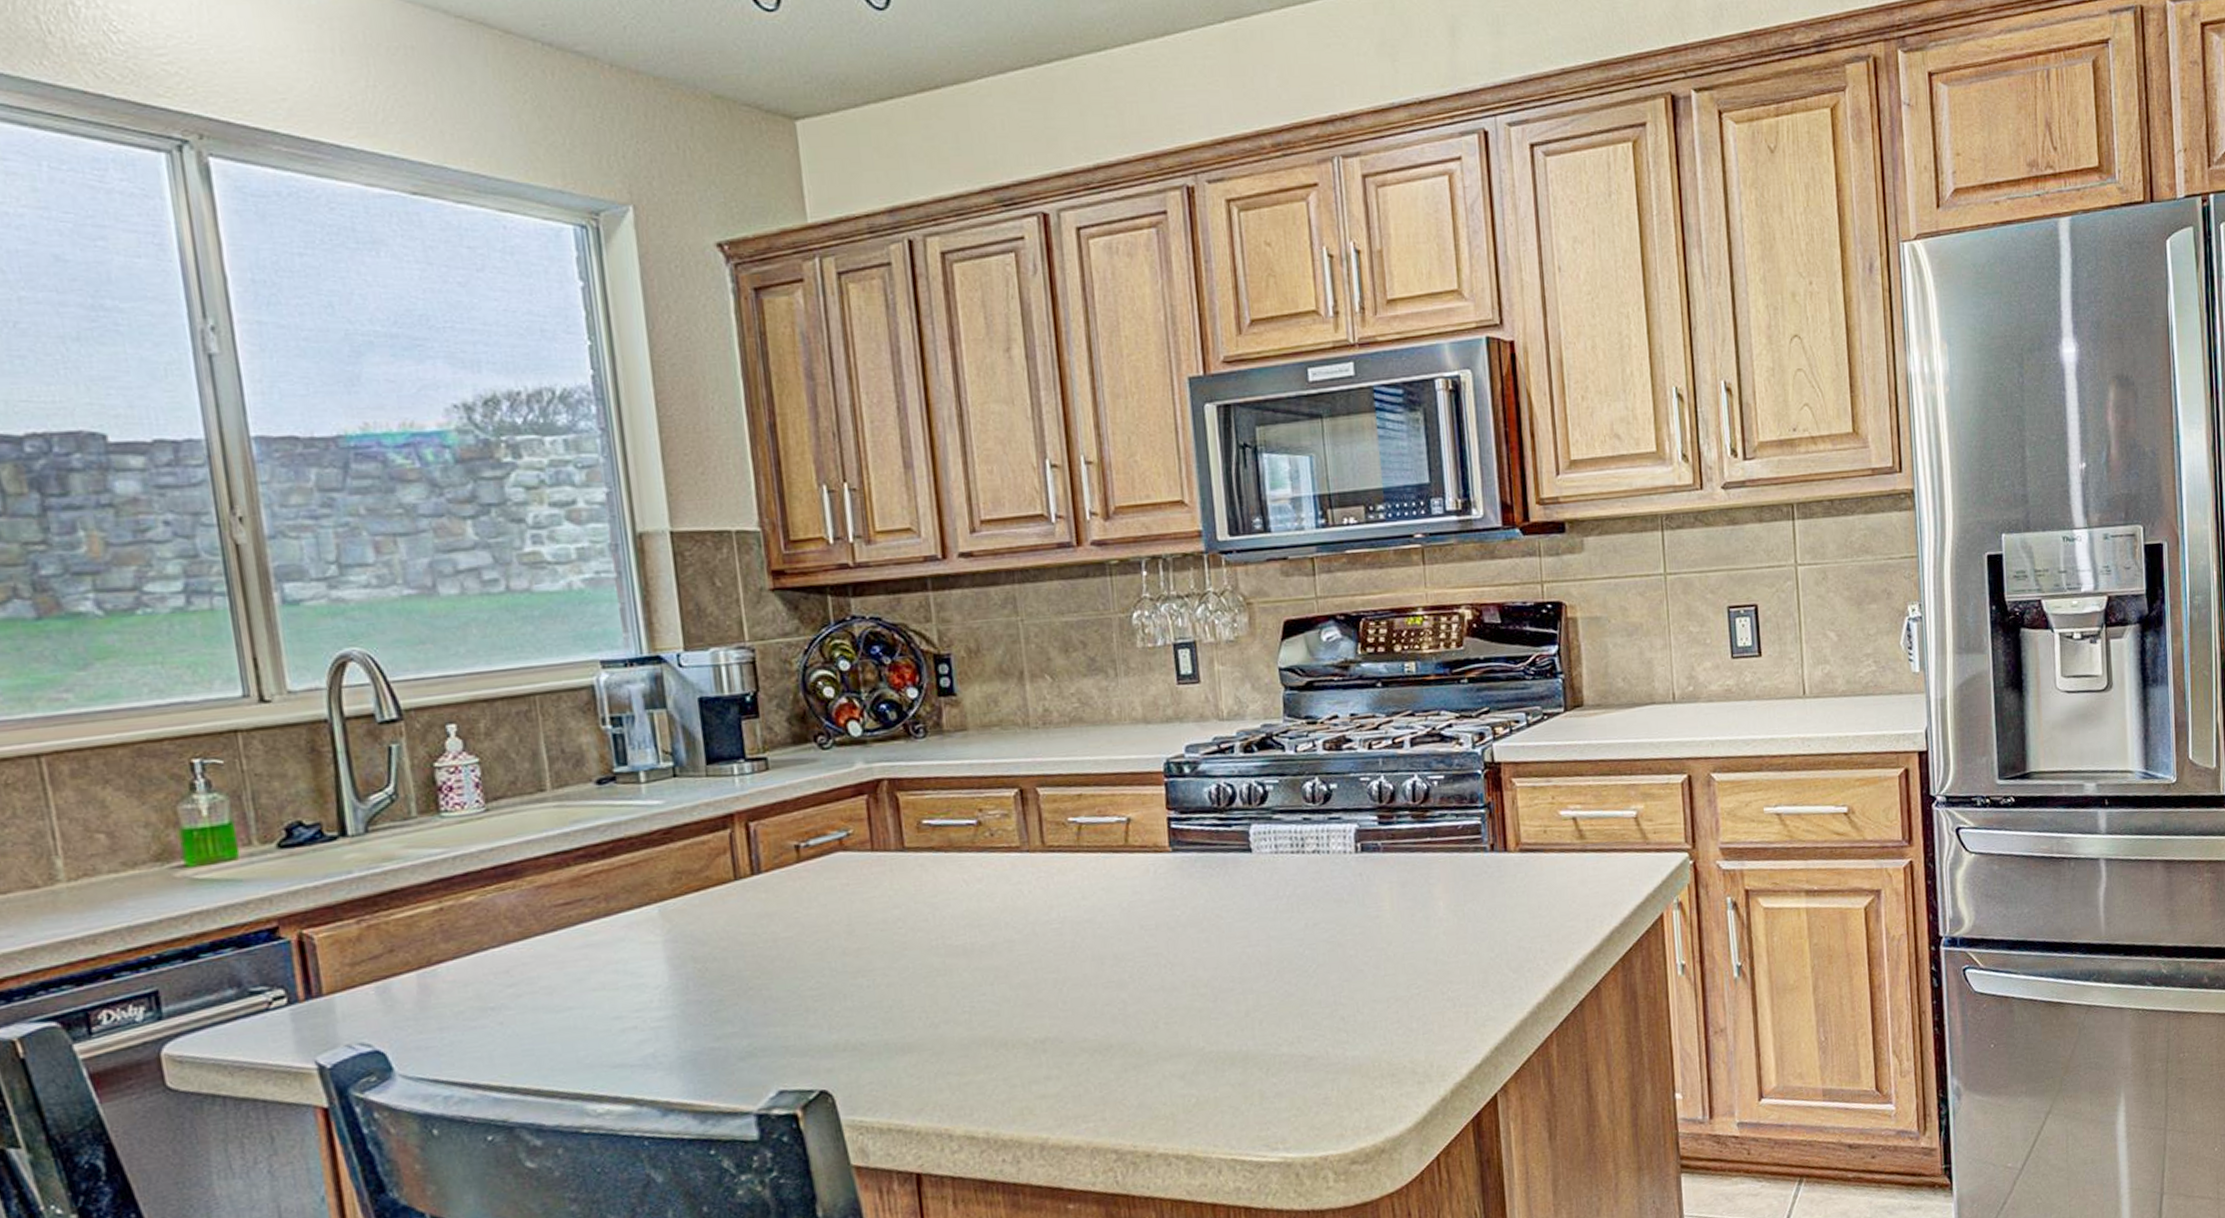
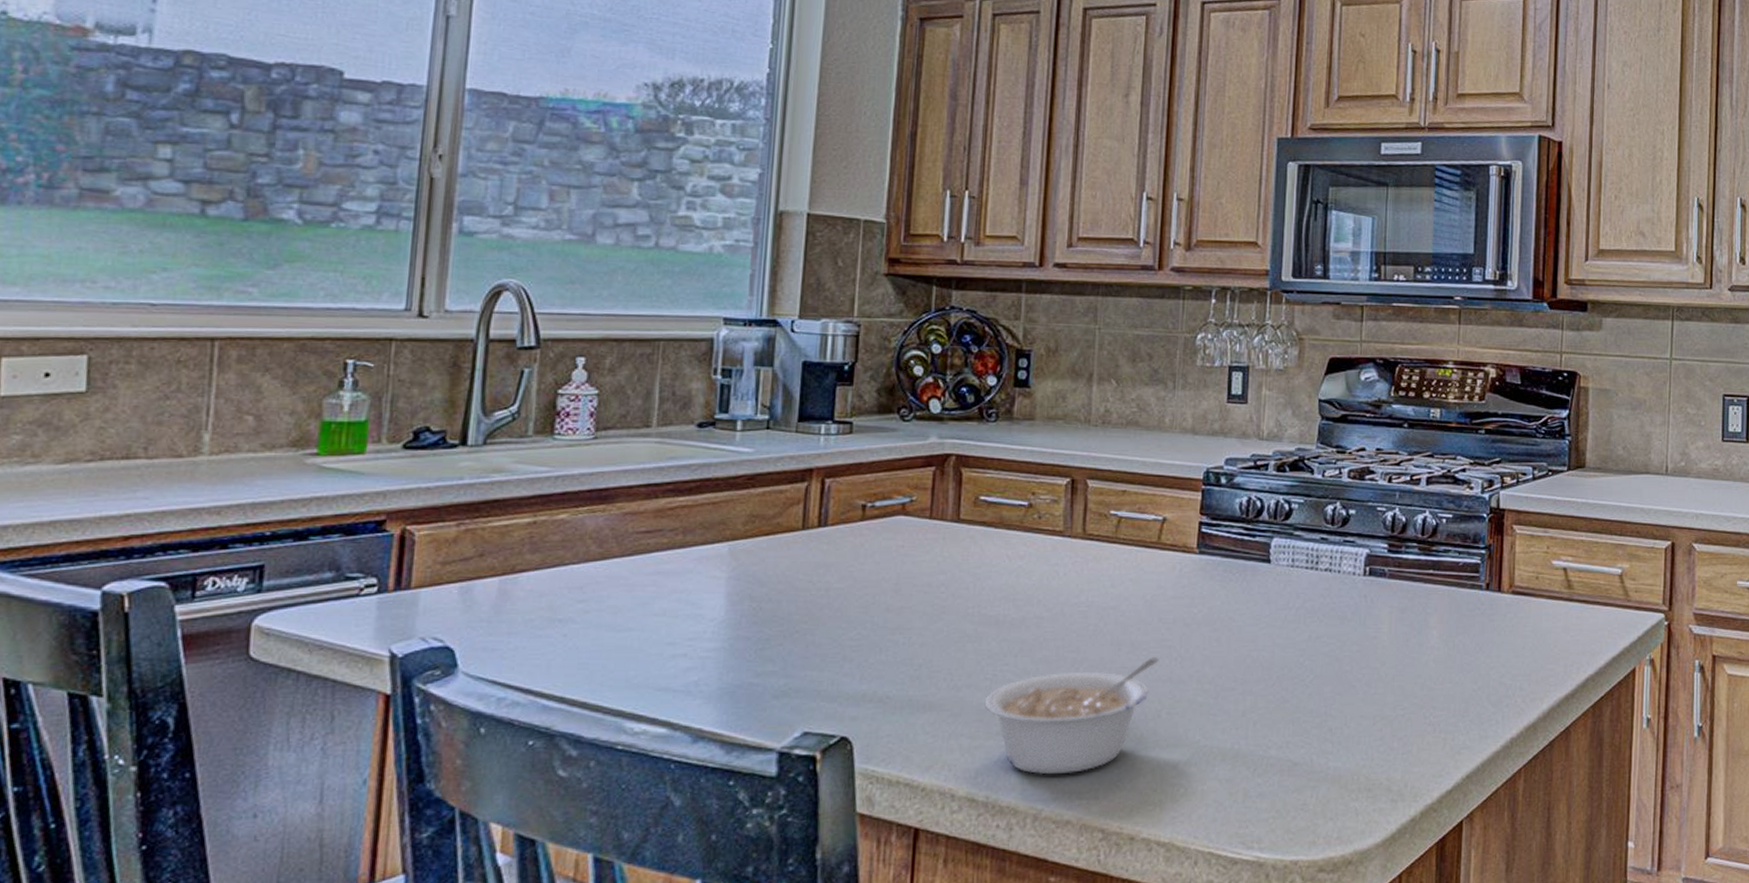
legume: none [966,967,1147,1104] -> present [984,658,1159,775]

